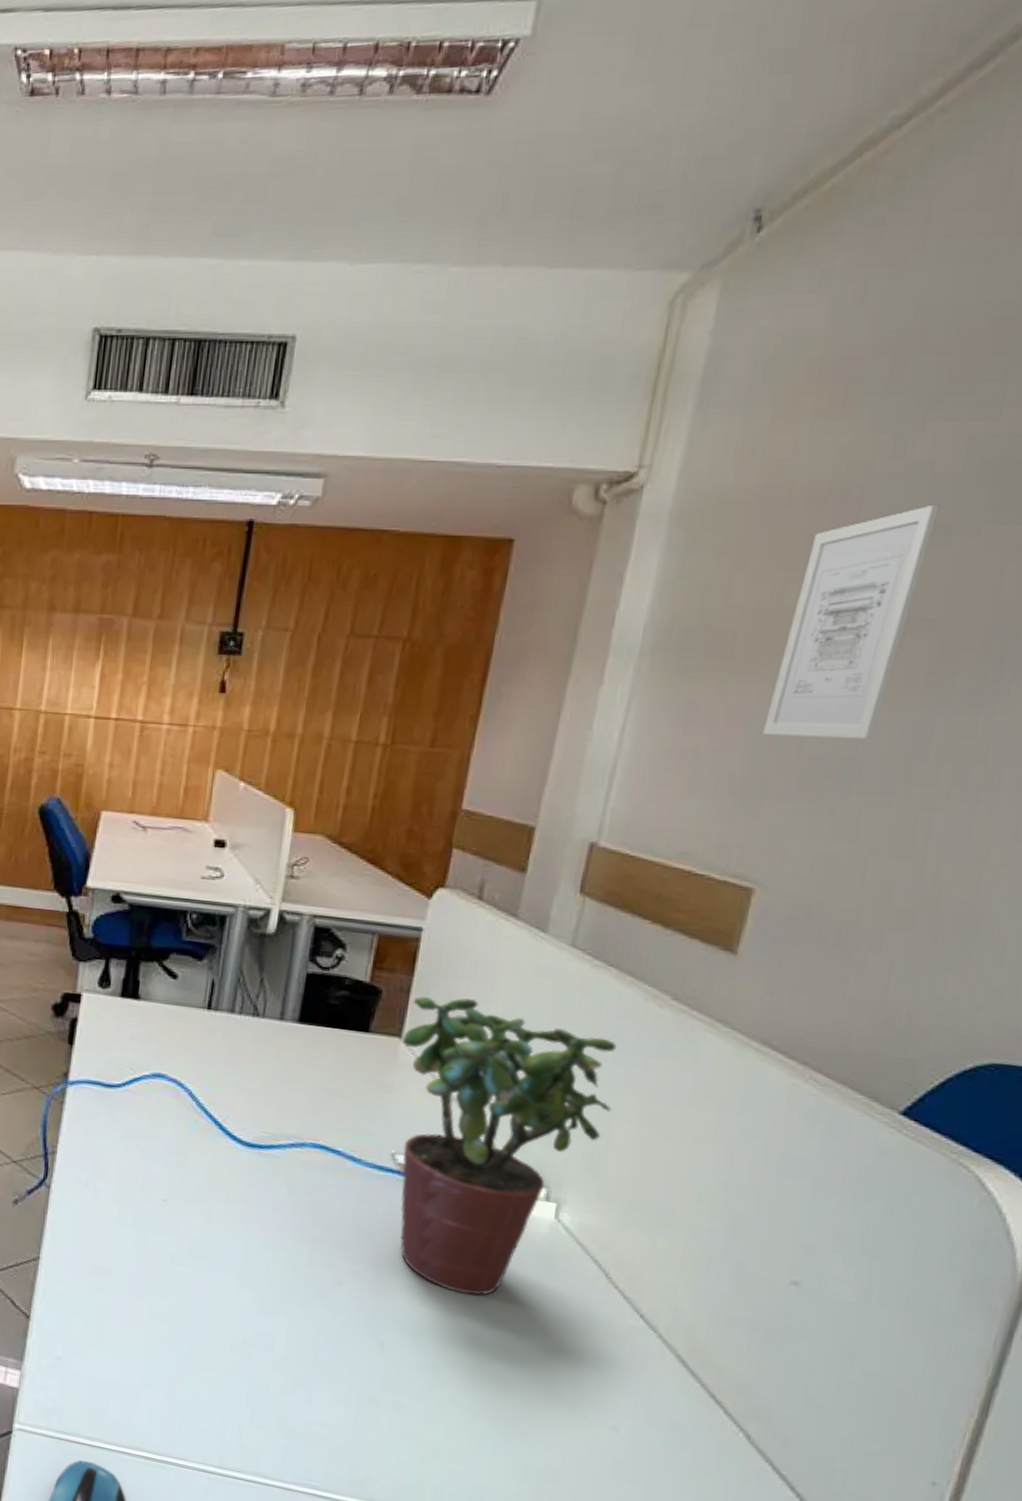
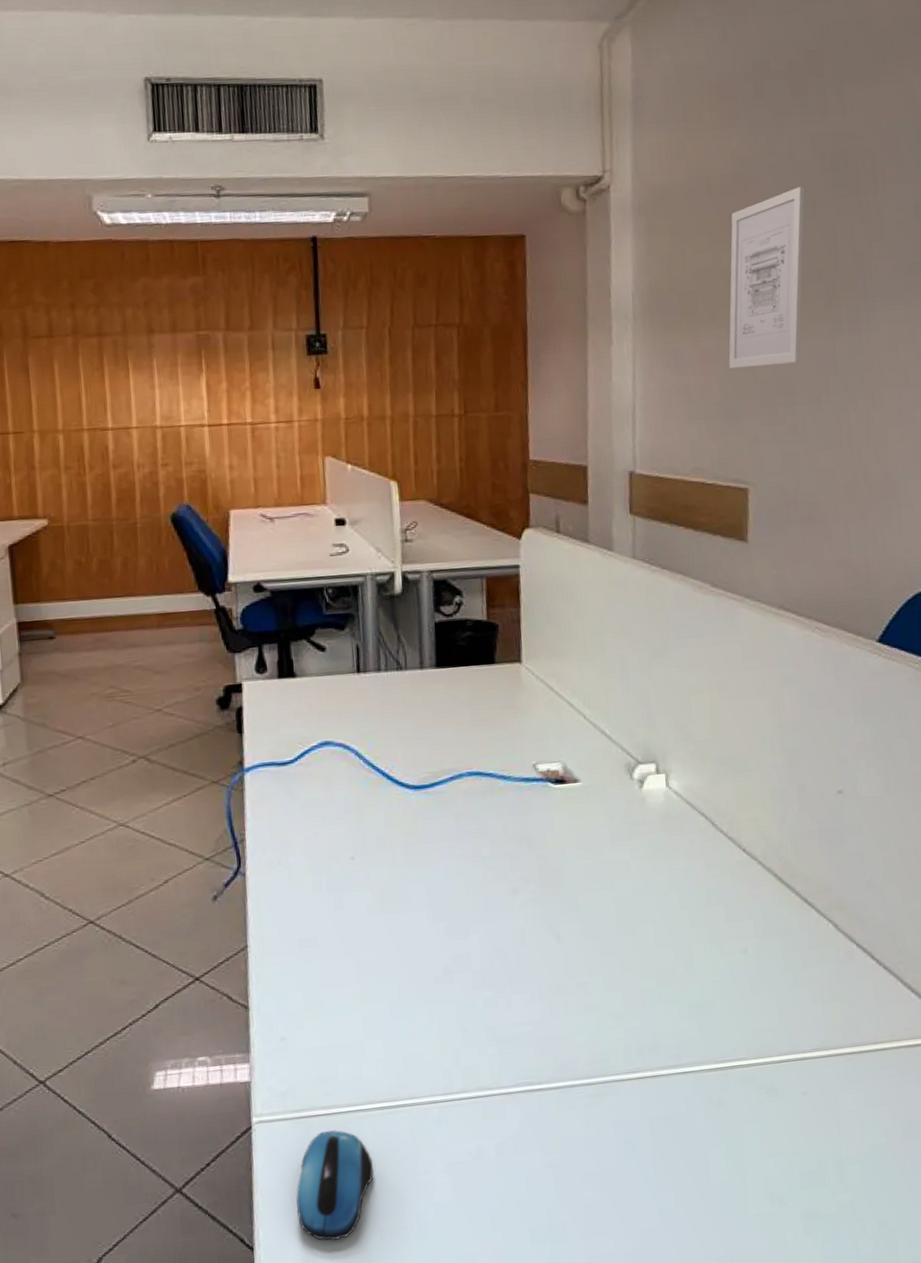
potted plant: present [399,997,617,1296] -> none [521,616,688,872]

